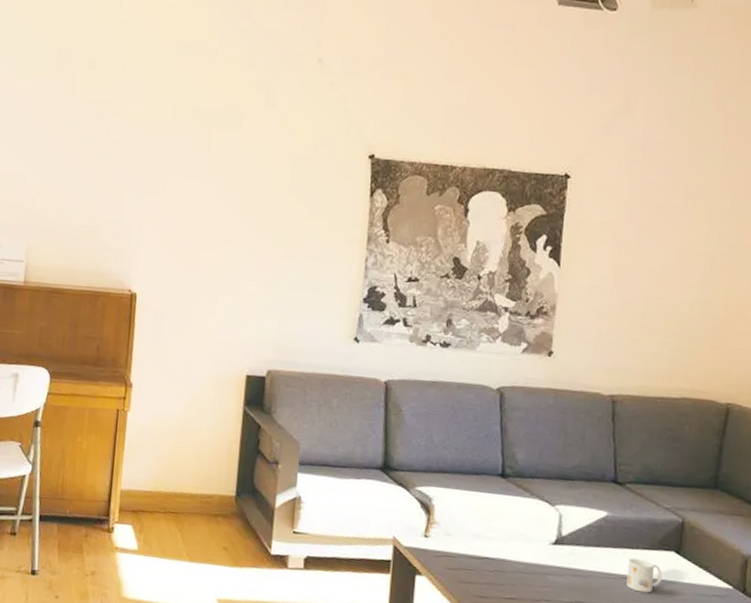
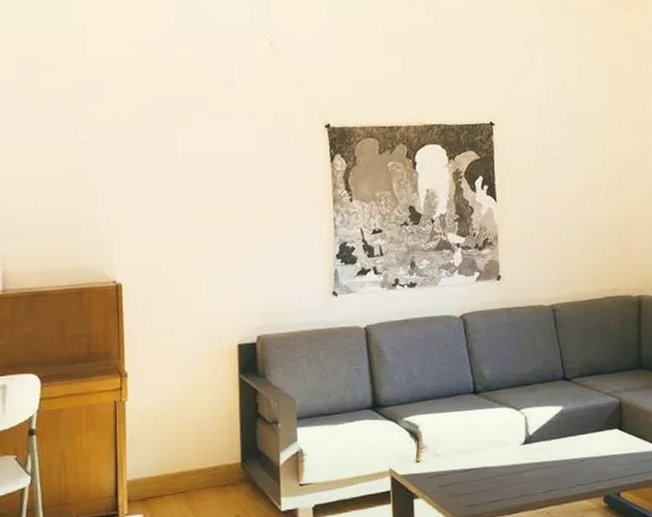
mug: present [626,558,662,593] -> none [583,441,611,470]

